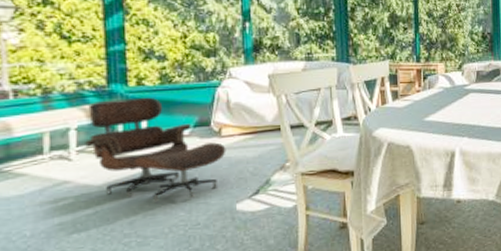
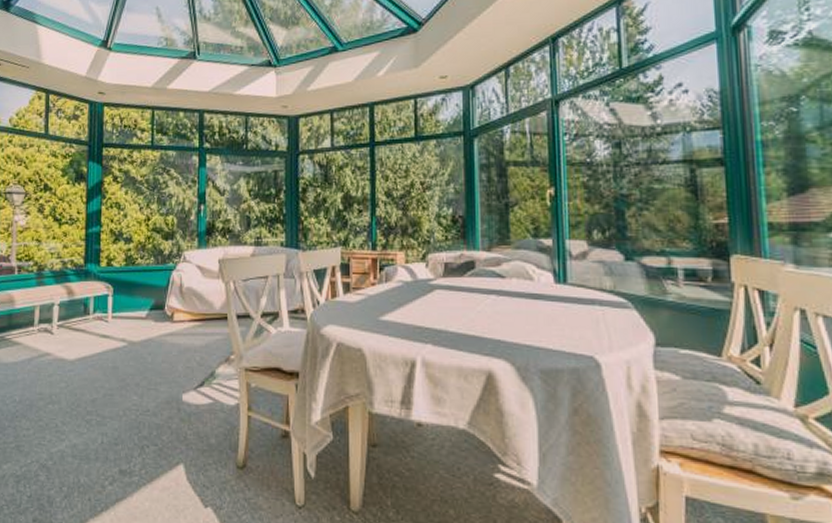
lounge chair: present [85,97,226,202] -> none [64,277,177,383]

